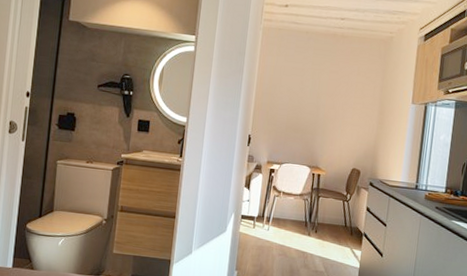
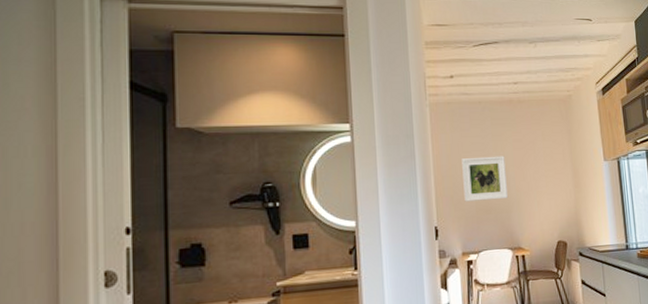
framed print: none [277,80,320,123] -> present [462,156,508,202]

